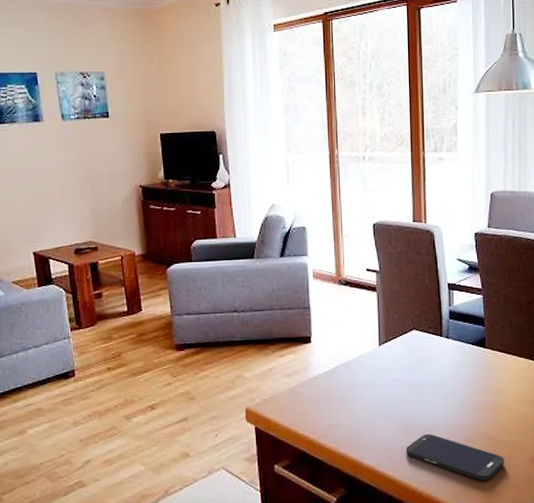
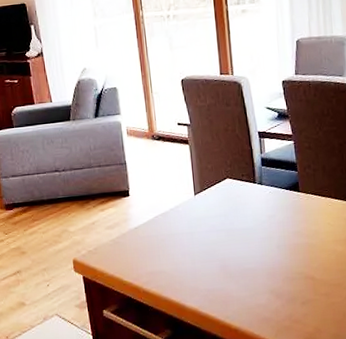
smartphone: present [406,433,504,481] -> none [226,276,324,319]

